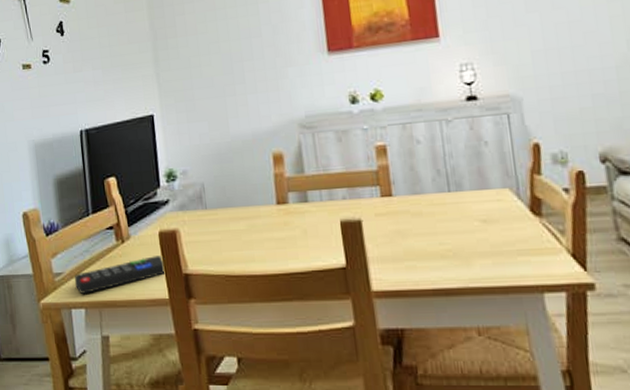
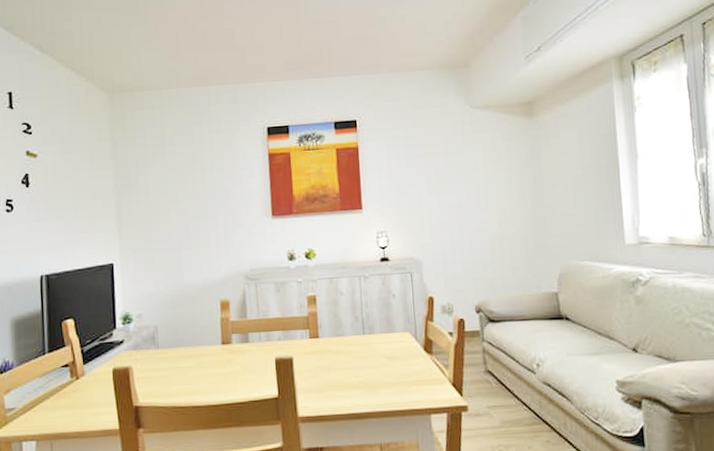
remote control: present [74,256,167,294] -> none [26,390,118,427]

